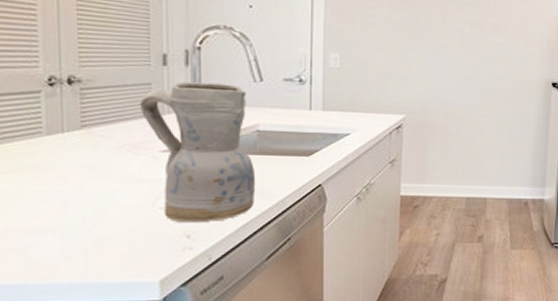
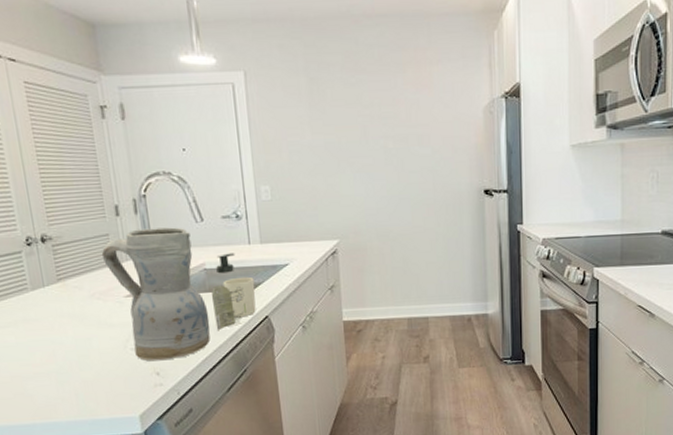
soap dispenser: none [261,117,298,196] -> present [211,253,246,331]
mug: none [276,142,311,184] -> present [222,276,256,318]

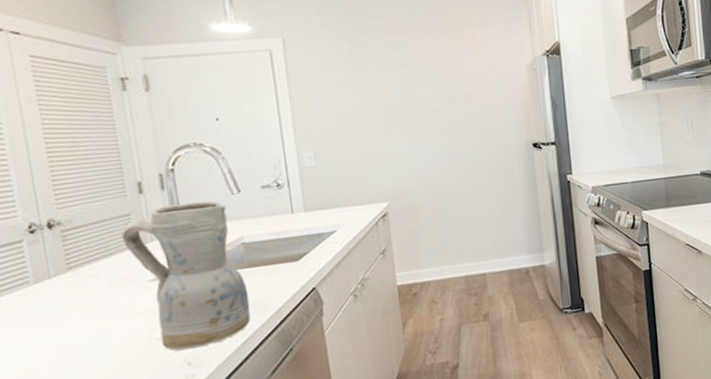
soap dispenser: present [211,253,246,331] -> none [250,224,291,310]
mug: present [222,276,256,318] -> none [263,247,302,293]

